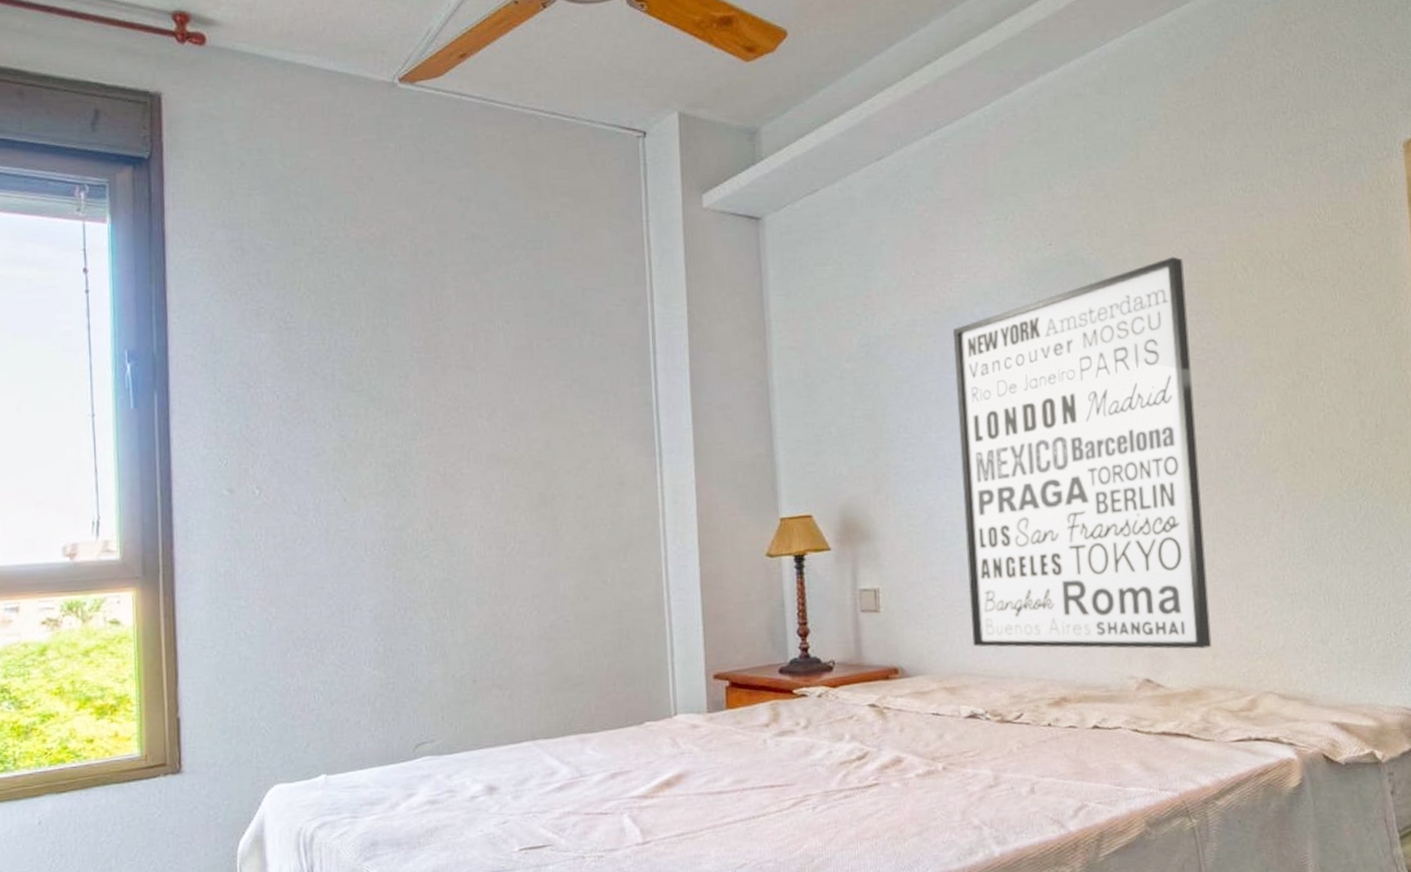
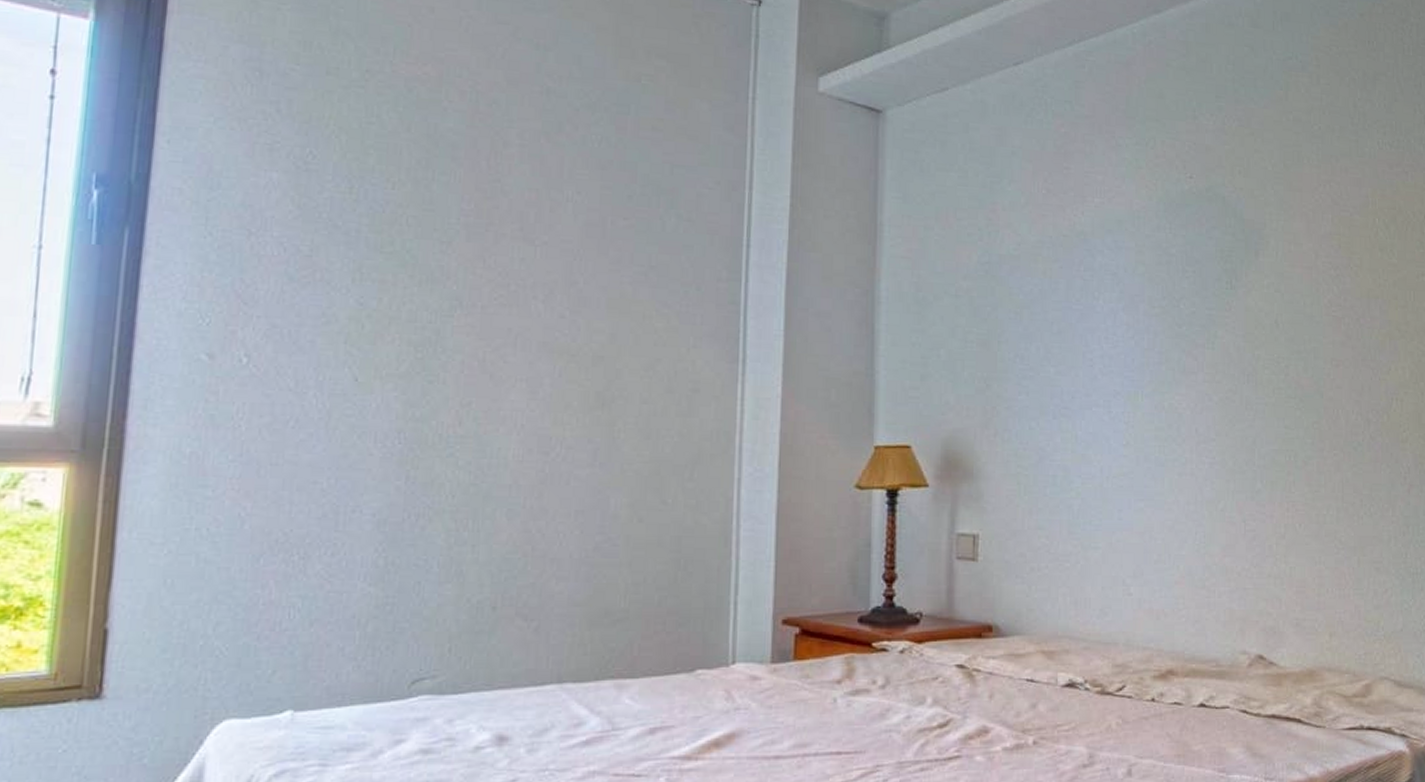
wall art: present [952,256,1212,649] -> none [1076,205,1329,626]

